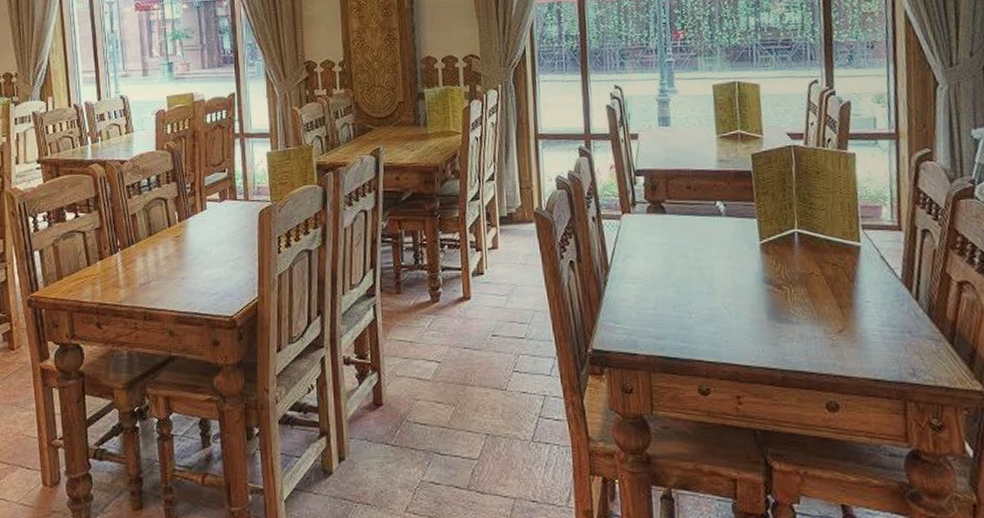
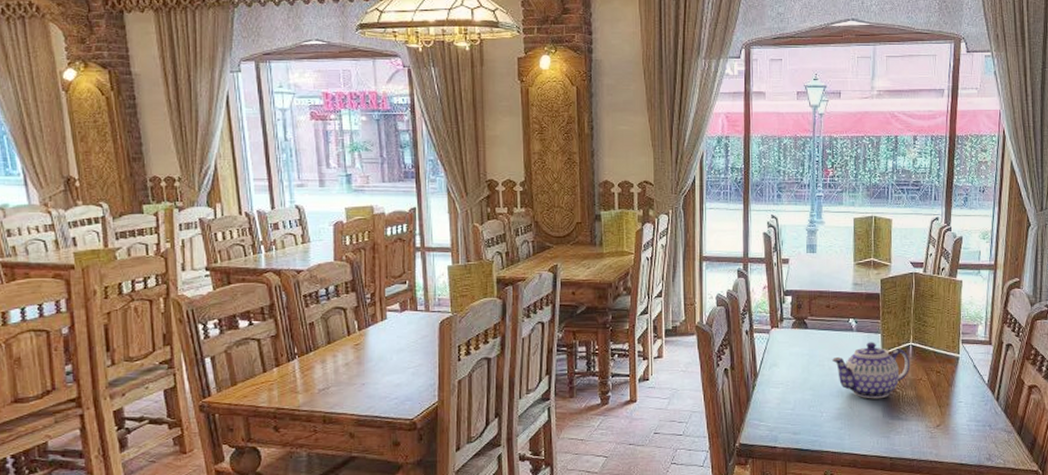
teapot: none [699,228,798,298] -> present [832,342,911,399]

